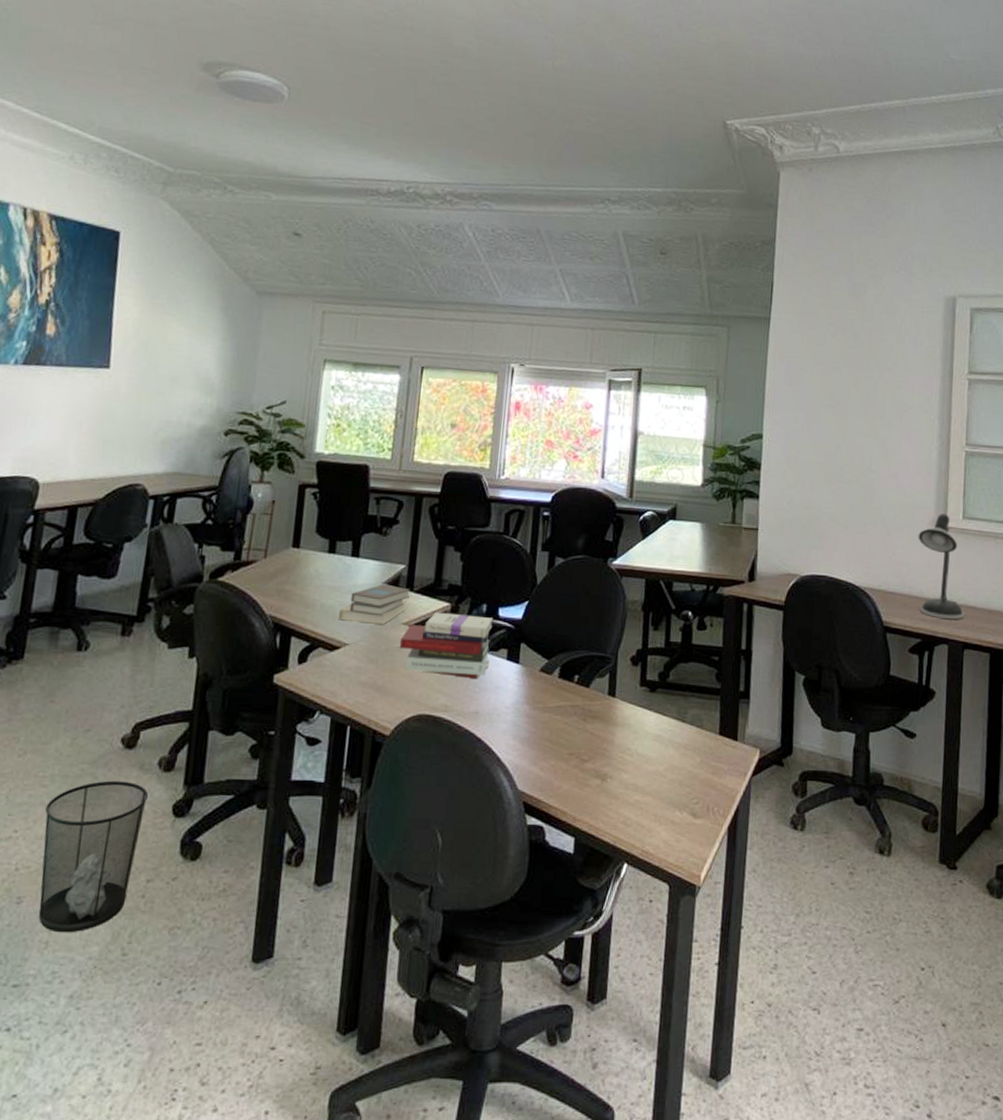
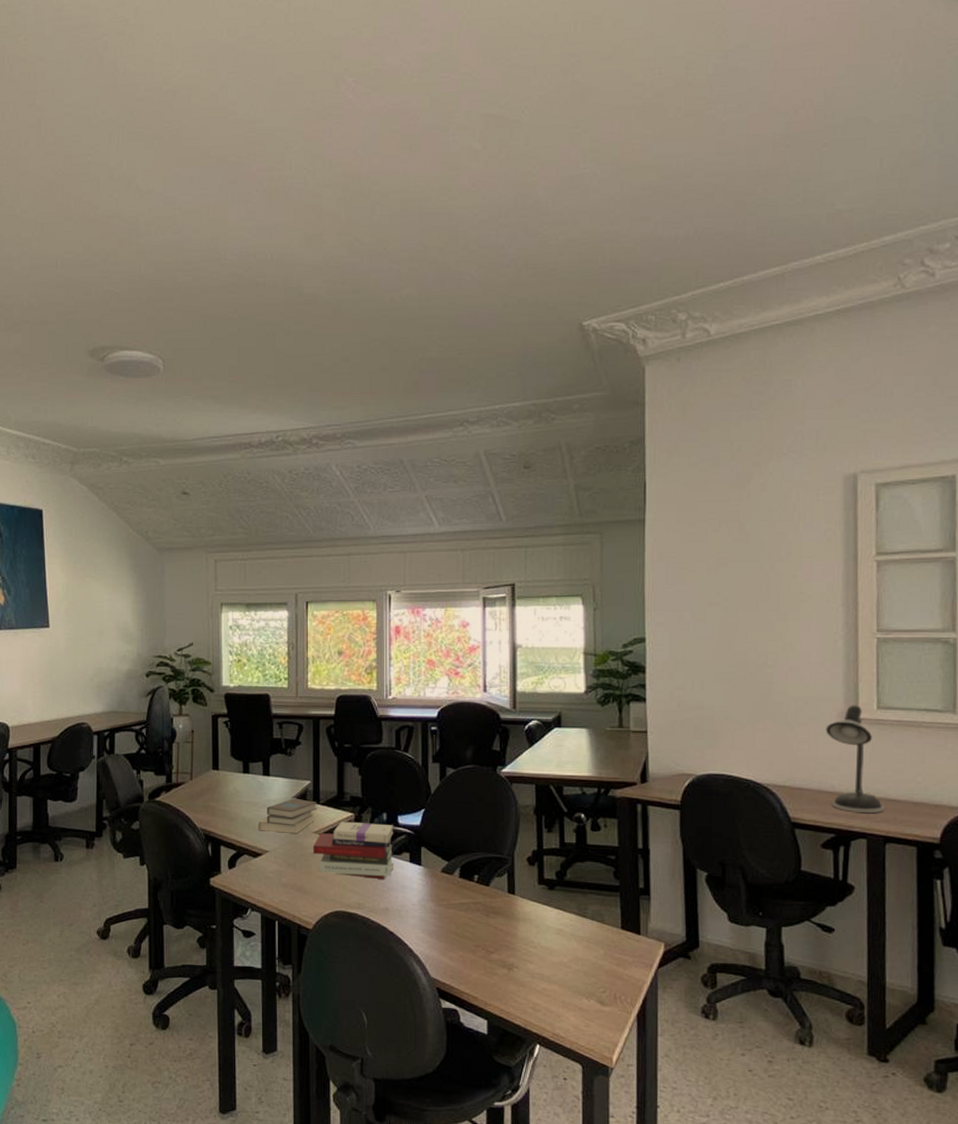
waste bin: present [38,780,149,933] -> none [48,964,123,1082]

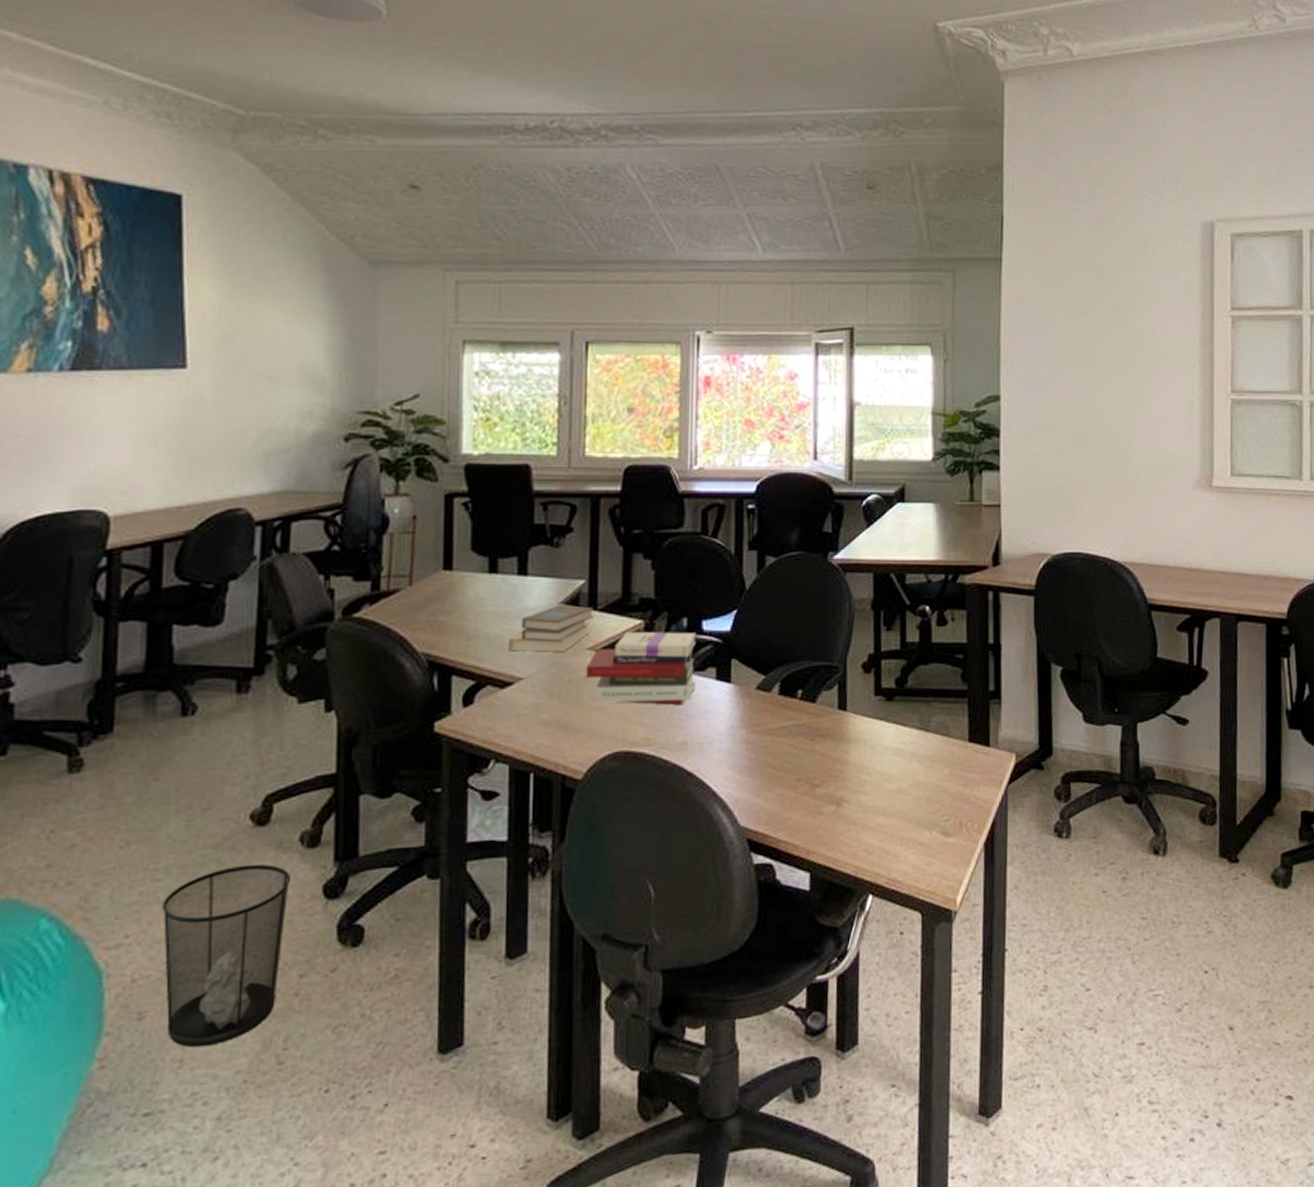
waste bin: none [48,964,123,1082] -> present [162,863,292,1048]
desk lamp: present [825,705,885,814] -> none [1182,472,1237,590]

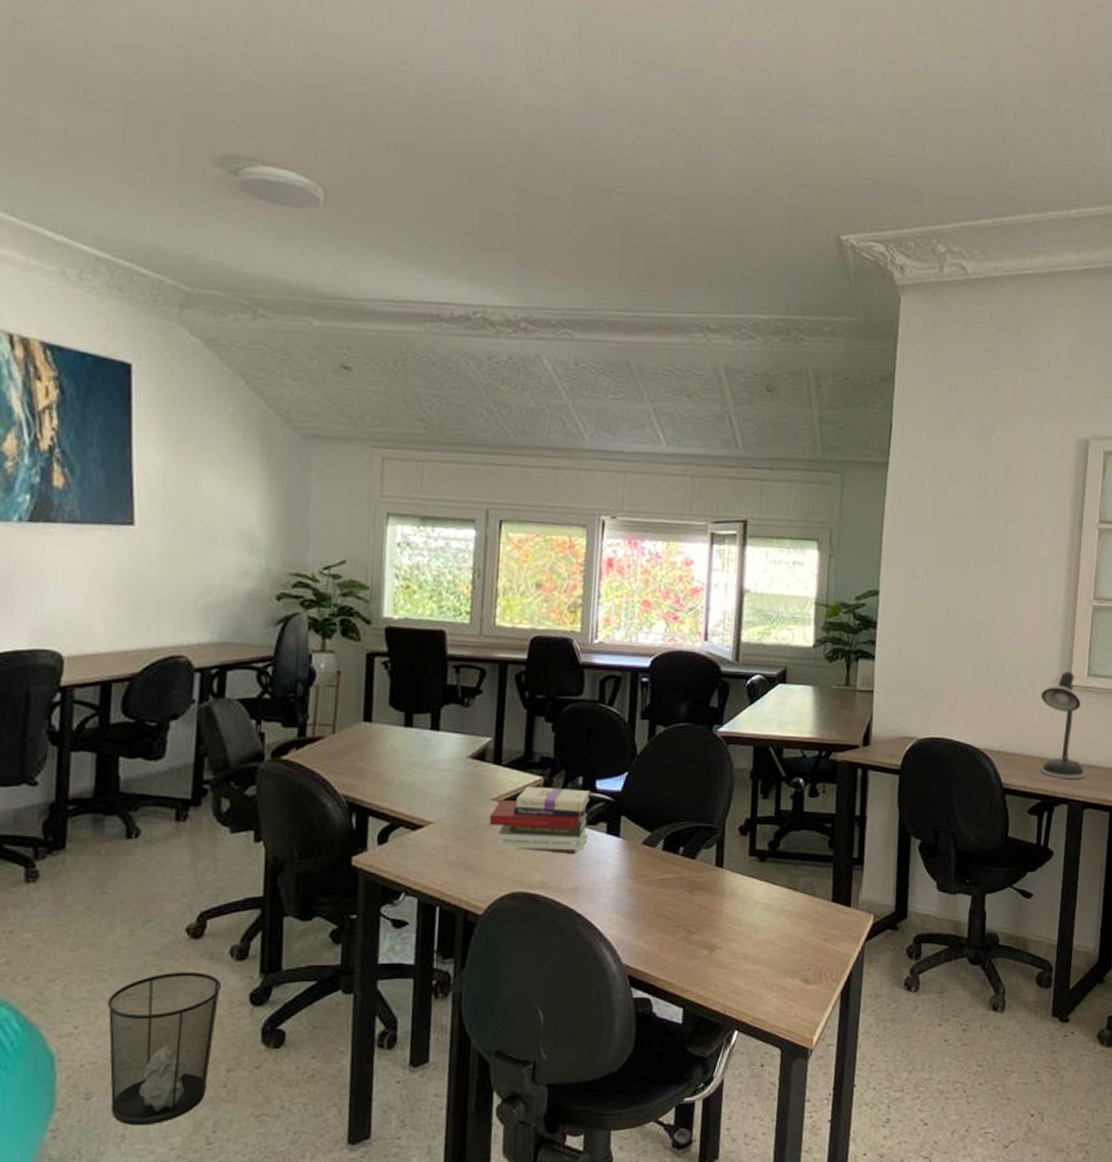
books: present [509,605,594,652] -> none [421,759,498,801]
desk lamp: none [1182,472,1237,590] -> present [1040,671,1086,780]

